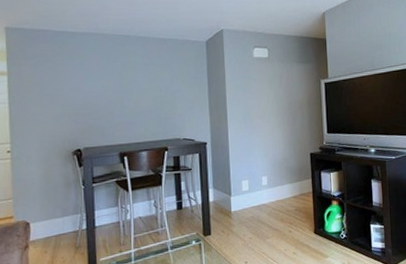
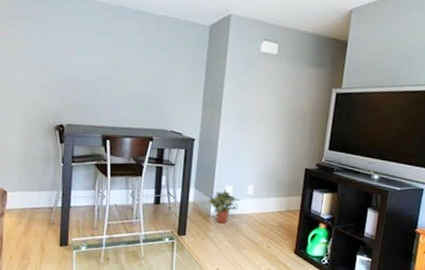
potted plant: none [227,185,257,218] -> present [208,190,241,224]

